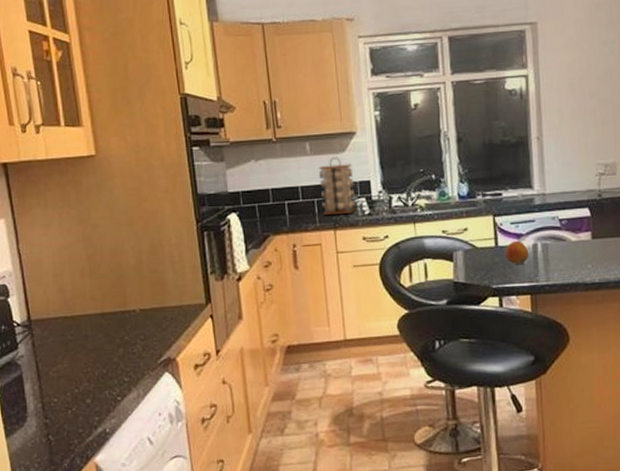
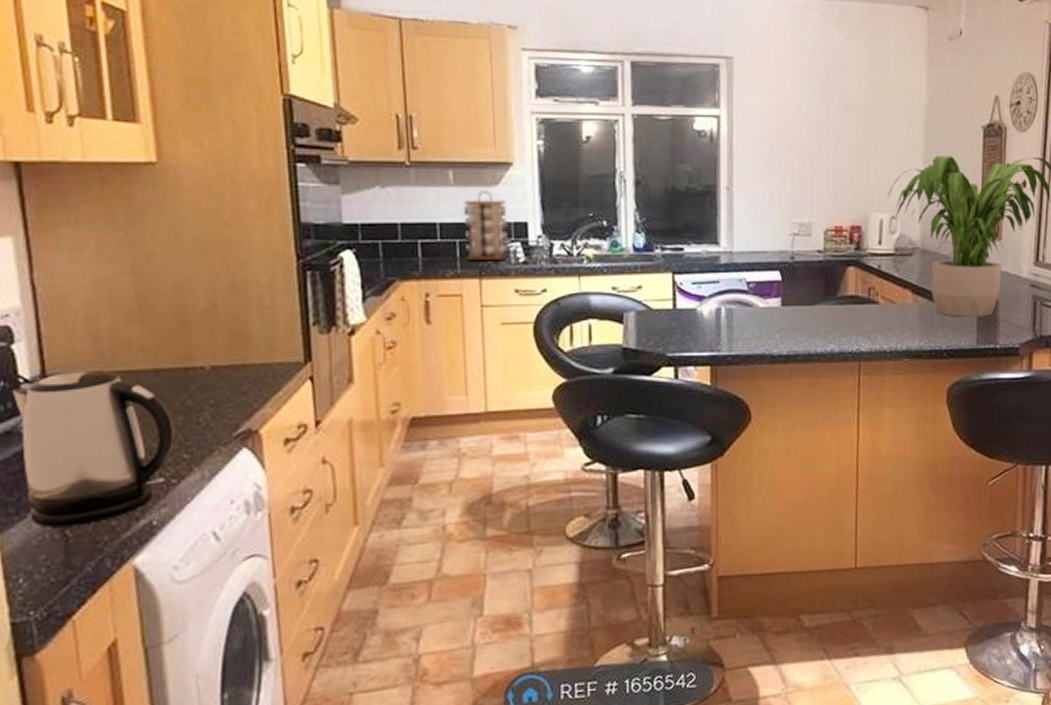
kettle: none [10,315,118,433] -> present [13,370,175,527]
fruit: present [504,240,530,264] -> none [683,303,712,330]

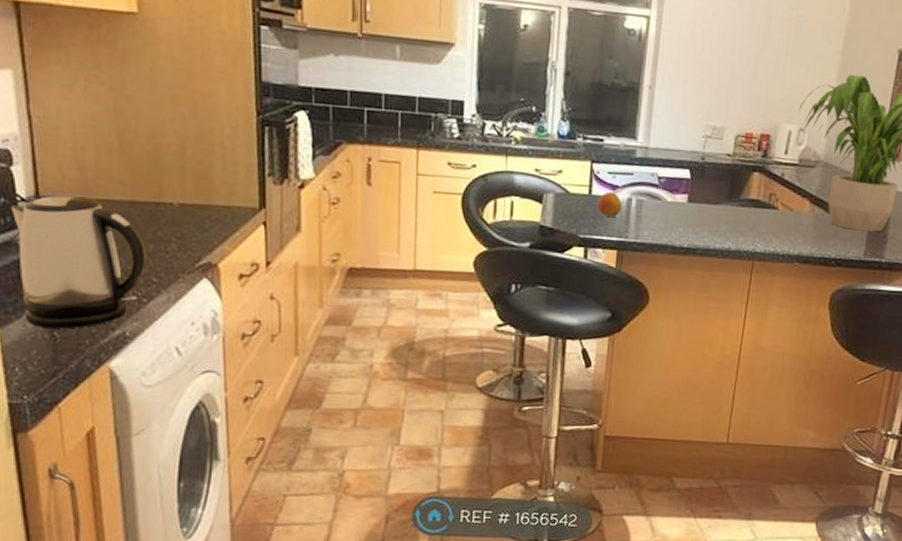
spice rack: present [464,191,508,261] -> none [406,67,446,135]
fruit: none [683,303,712,330] -> present [597,191,623,217]

